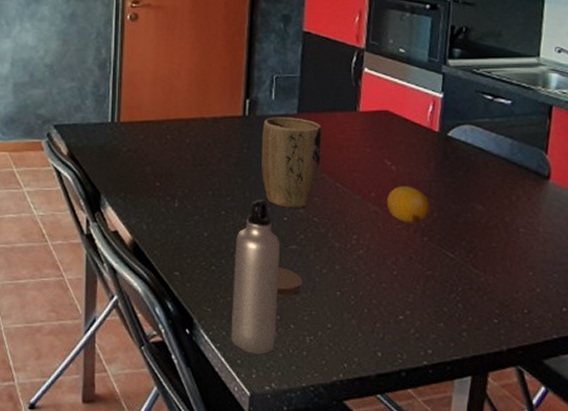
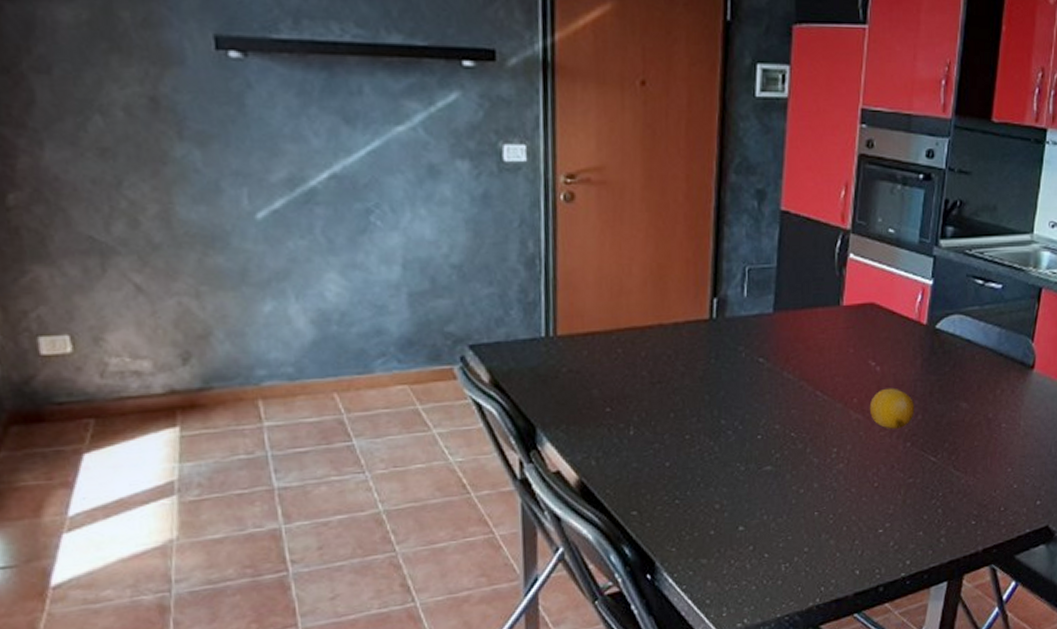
water bottle: present [231,198,281,355] -> none [698,416,754,592]
plant pot: present [261,117,322,208] -> none [731,317,801,425]
coaster: present [276,267,302,297] -> none [749,492,777,525]

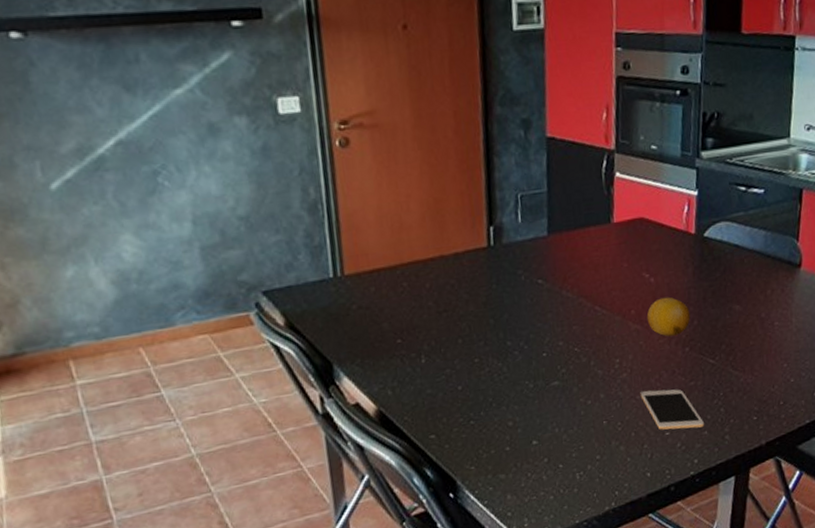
cell phone: none [856,483,920,528] -> present [640,389,704,430]

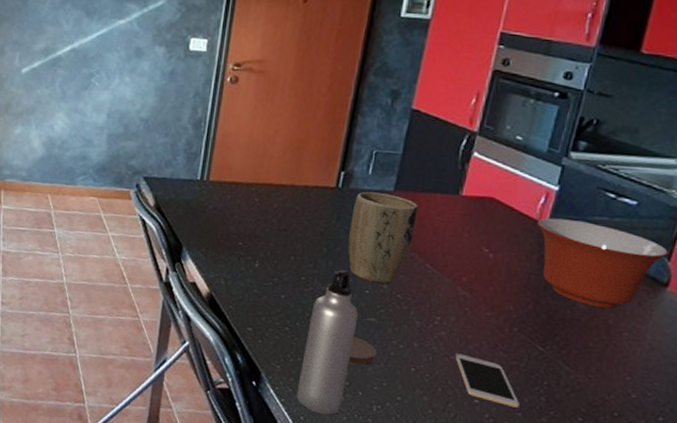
water bottle: none [493,337,545,503] -> present [296,269,359,415]
plant pot: none [511,240,577,343] -> present [348,191,418,284]
coaster: none [540,407,568,439] -> present [348,336,377,366]
fruit: present [646,297,691,337] -> none [477,274,526,314]
mixing bowl: none [685,221,796,305] -> present [536,218,668,309]

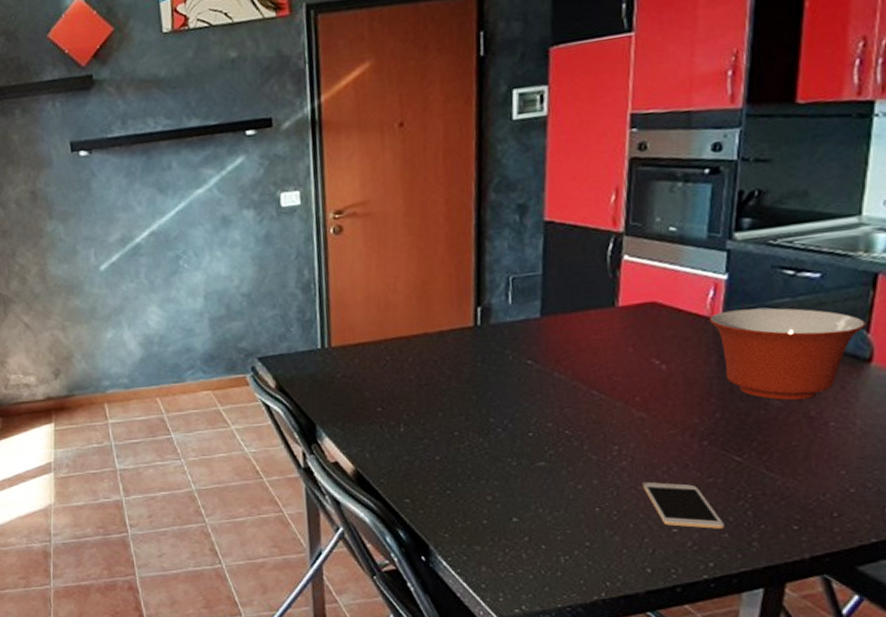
water bottle: present [296,269,359,415] -> none [472,415,526,578]
plant pot: present [348,191,418,284] -> none [498,321,572,423]
coaster: present [348,336,377,366] -> none [523,486,554,517]

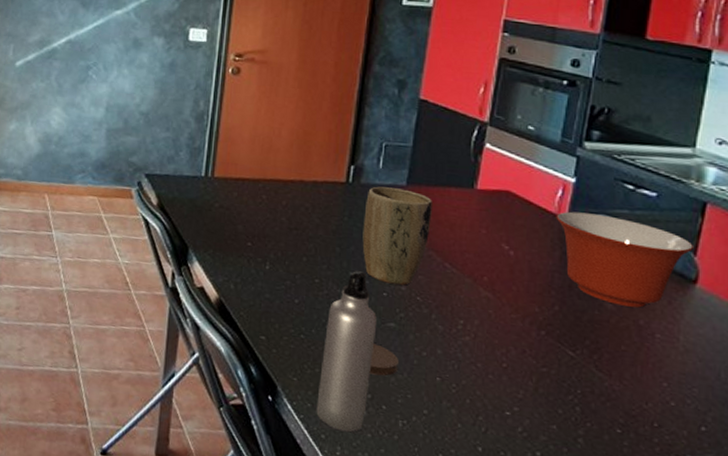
water bottle: none [472,415,526,578] -> present [316,270,378,433]
plant pot: none [498,321,572,423] -> present [362,186,432,285]
coaster: none [523,486,554,517] -> present [369,343,398,376]
cell phone: present [642,481,724,529] -> none [482,360,553,420]

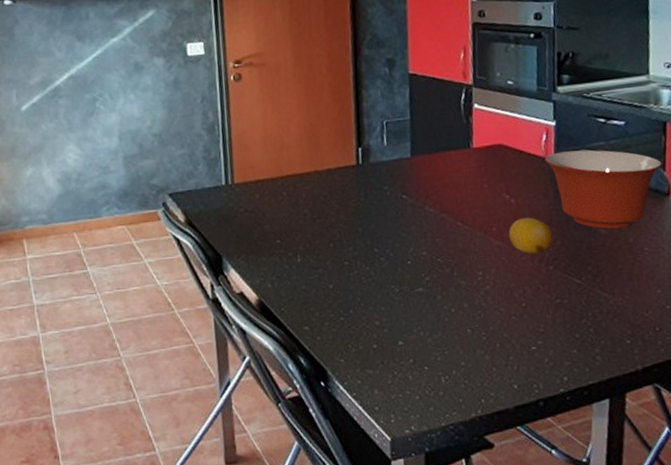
water bottle: present [316,270,378,433] -> none [362,245,411,400]
plant pot: present [362,186,432,285] -> none [377,161,439,252]
coaster: present [369,343,398,376] -> none [406,310,433,340]
fruit: none [500,273,551,315] -> present [508,217,554,254]

